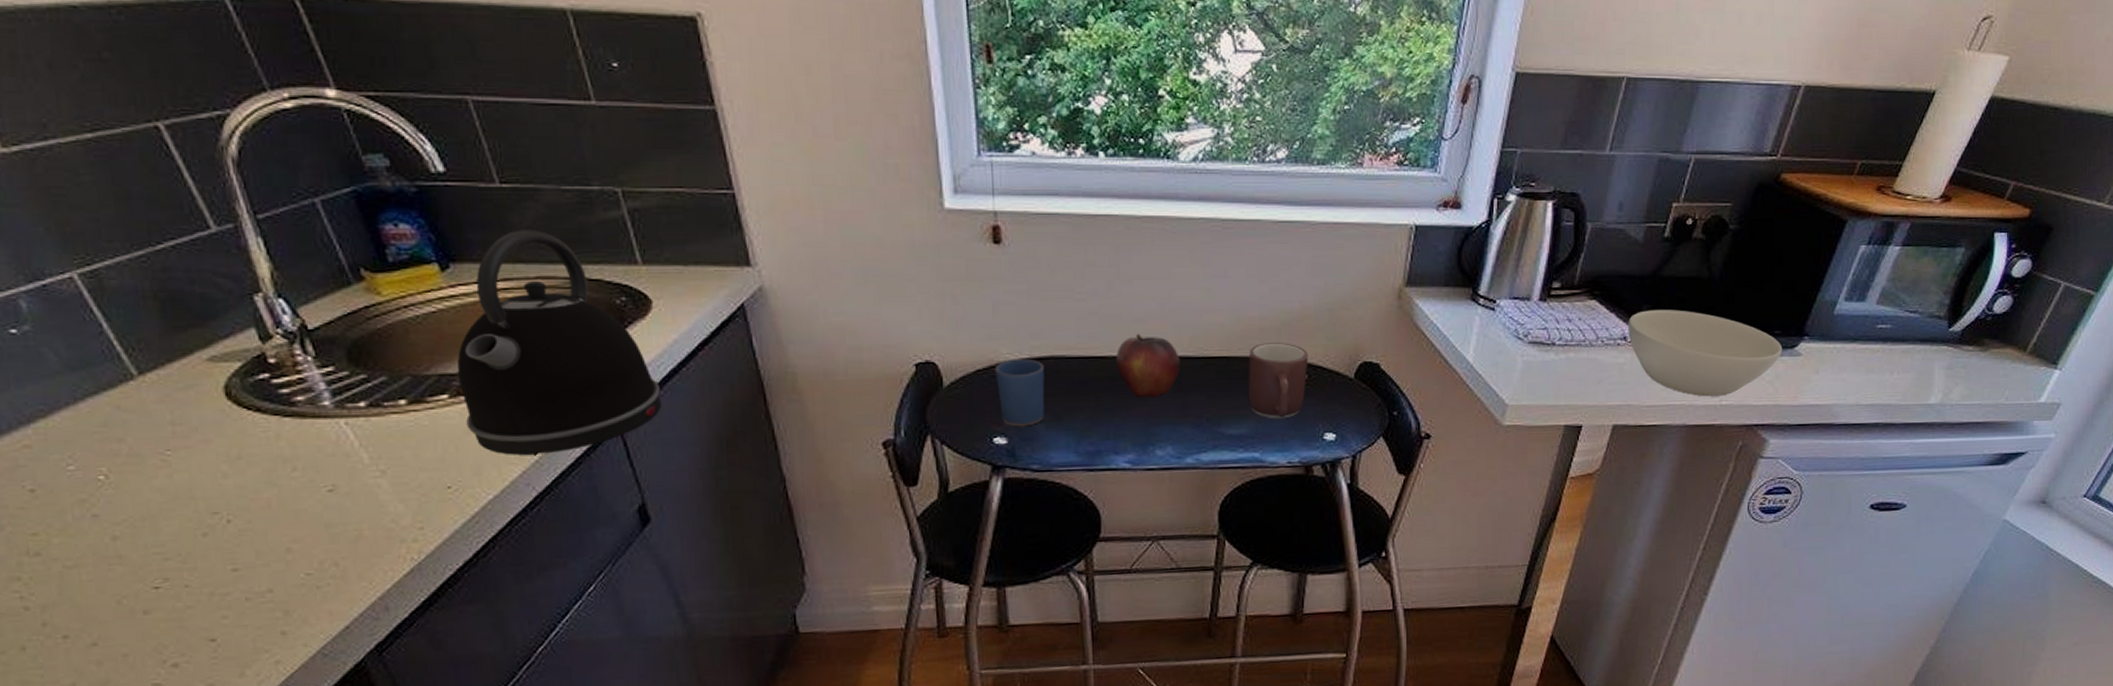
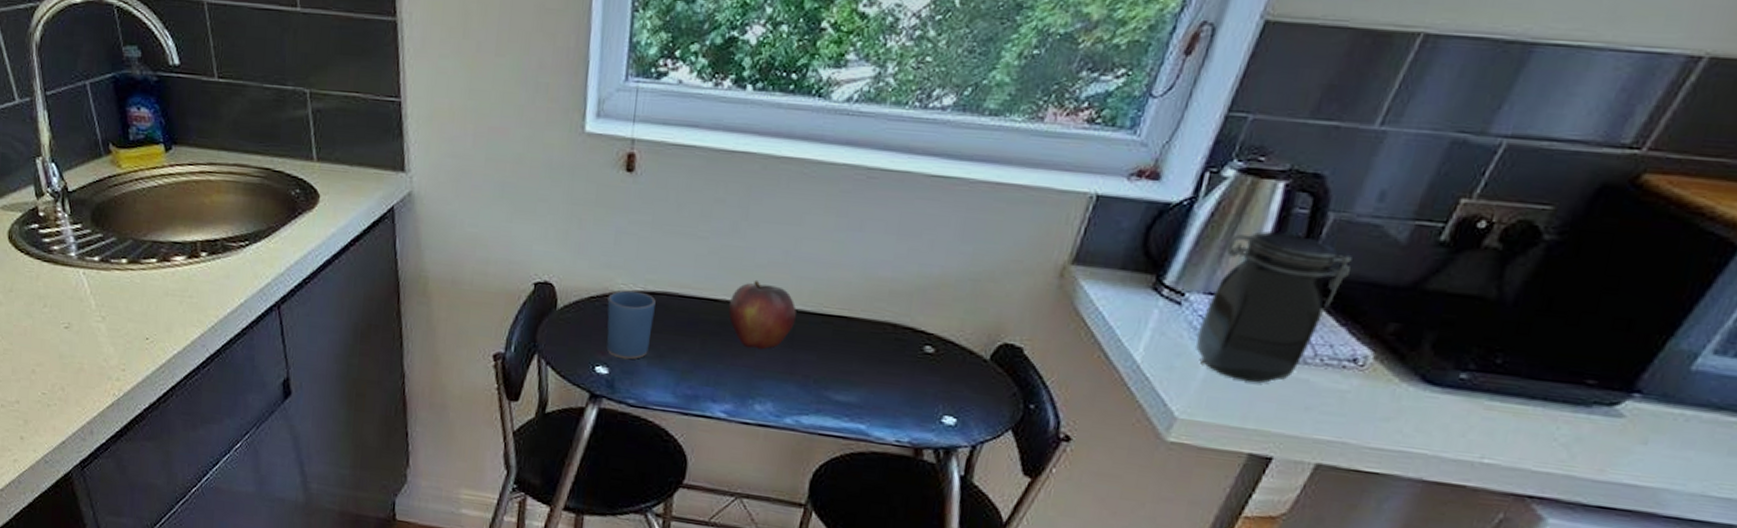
kettle: present [456,229,662,455] -> none [165,120,315,322]
mug: present [1248,342,1308,419] -> none [863,307,940,393]
jar: none [1510,241,1610,367] -> present [1194,231,1352,383]
soup bowl: present [1628,310,1783,397] -> none [1360,329,1596,453]

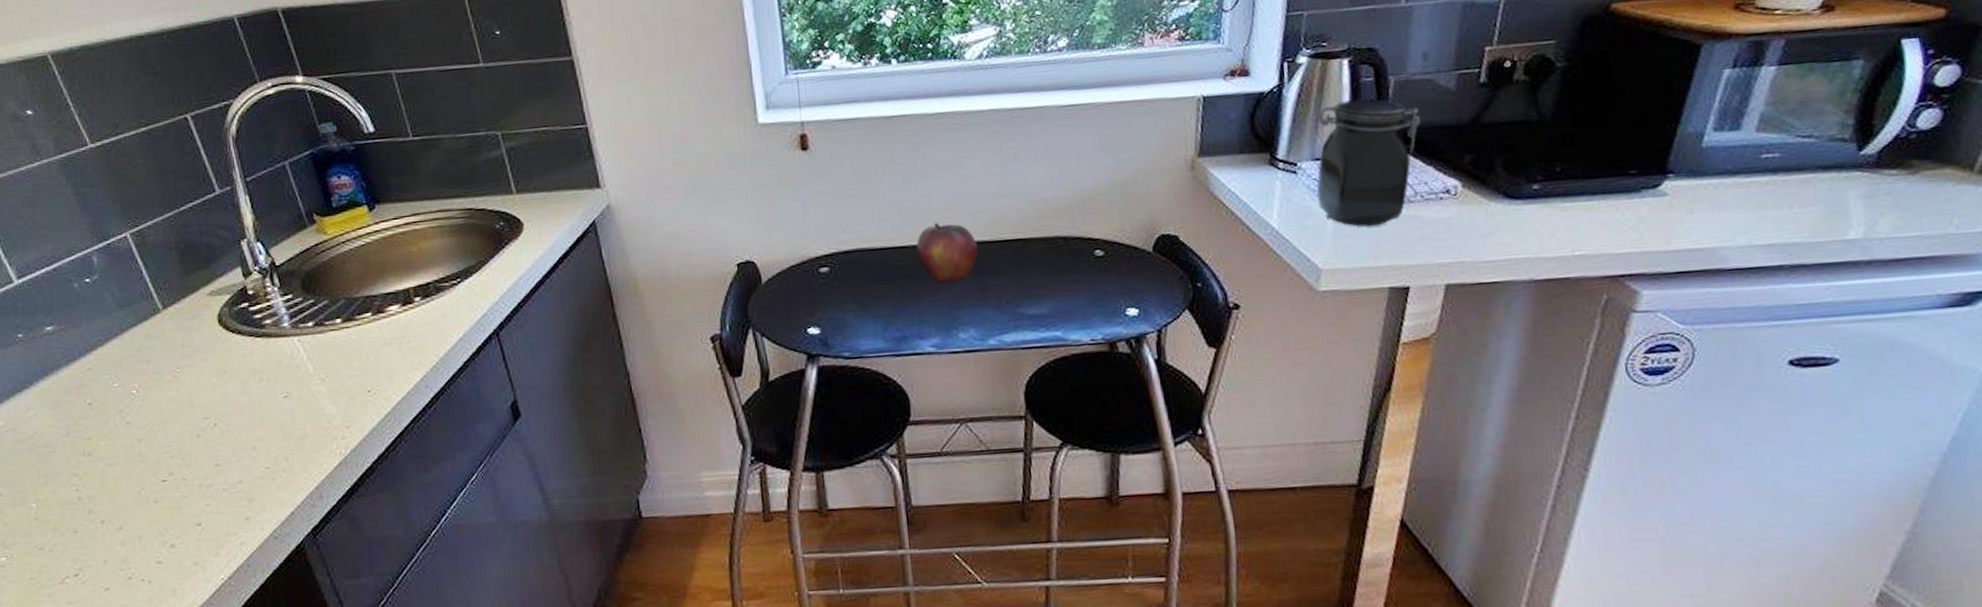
mug: present [606,290,656,360] -> none [806,252,853,317]

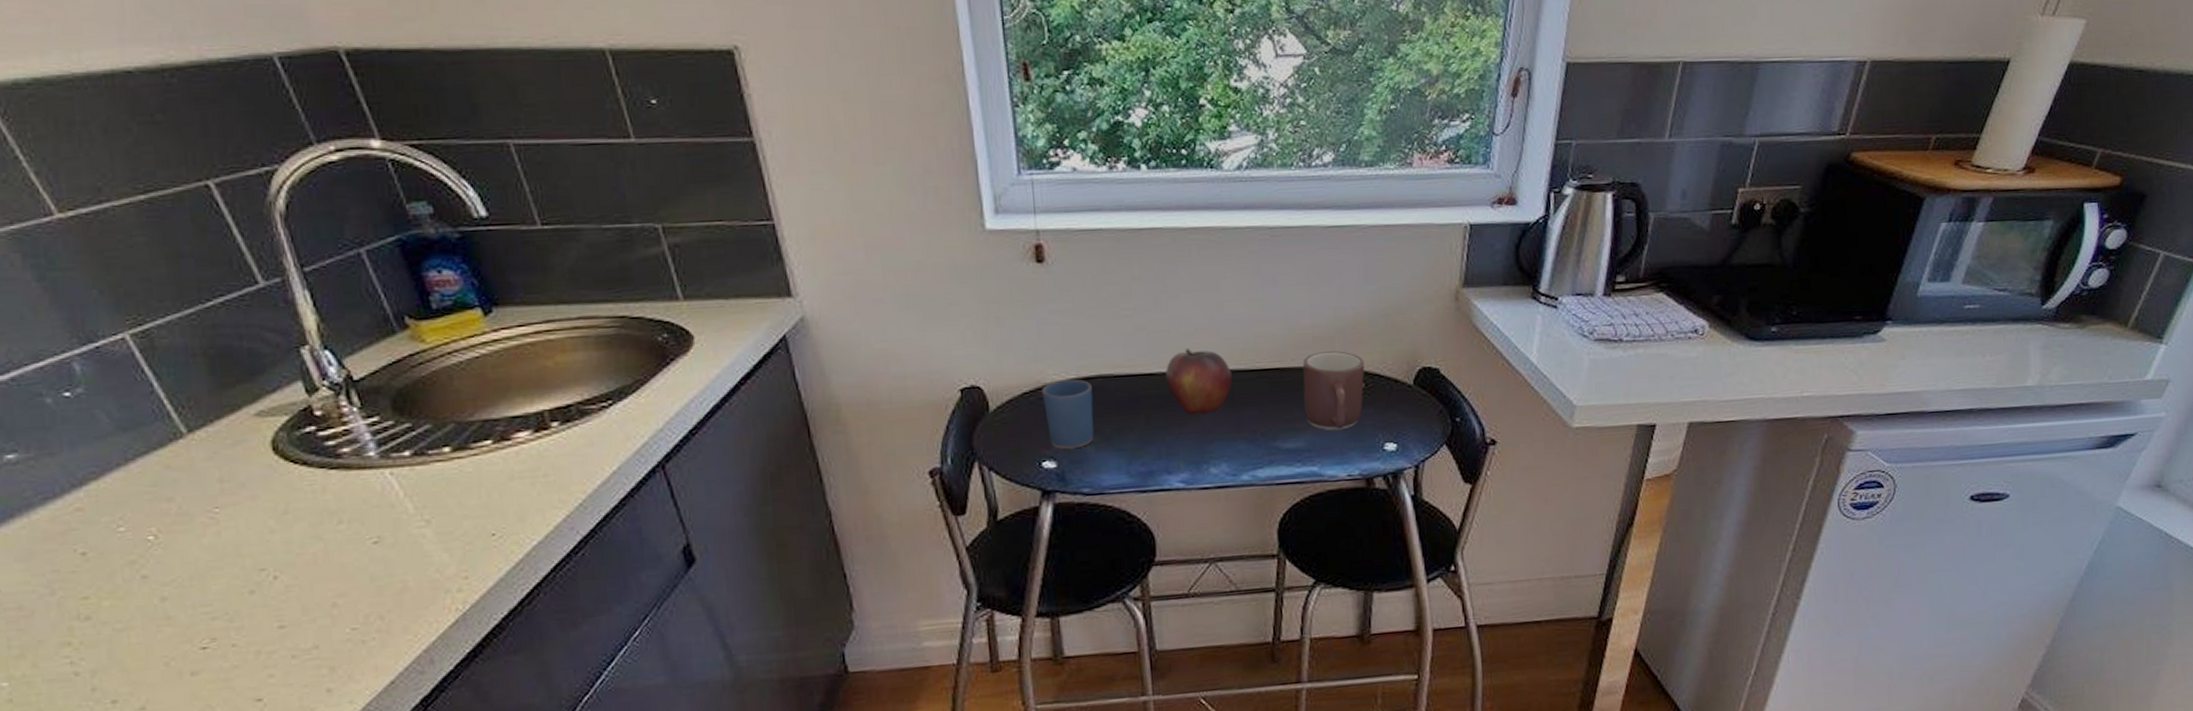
mug: none [806,252,853,317] -> present [1041,379,1094,450]
mug: none [1043,221,1104,297] -> present [1302,351,1365,431]
jar: present [1316,98,1422,227] -> none [1575,234,1676,365]

